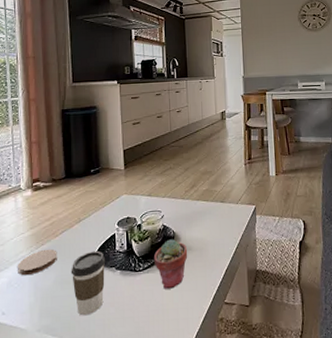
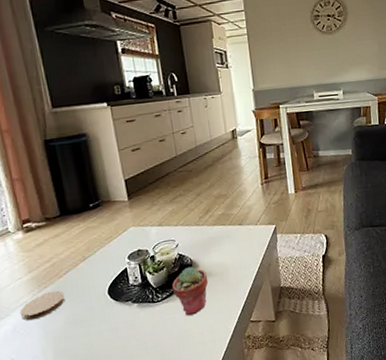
coffee cup: present [71,250,106,316] -> none [82,286,123,351]

